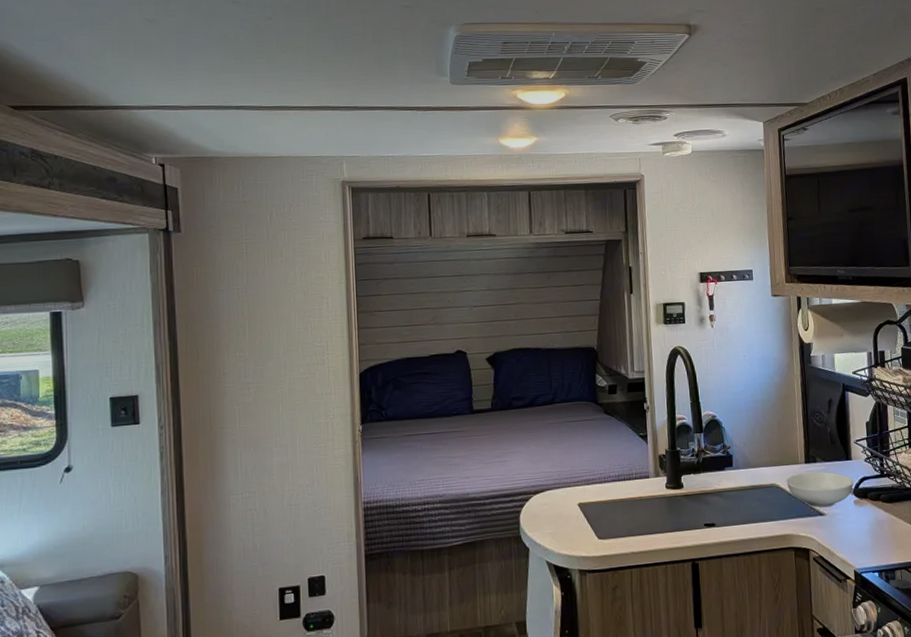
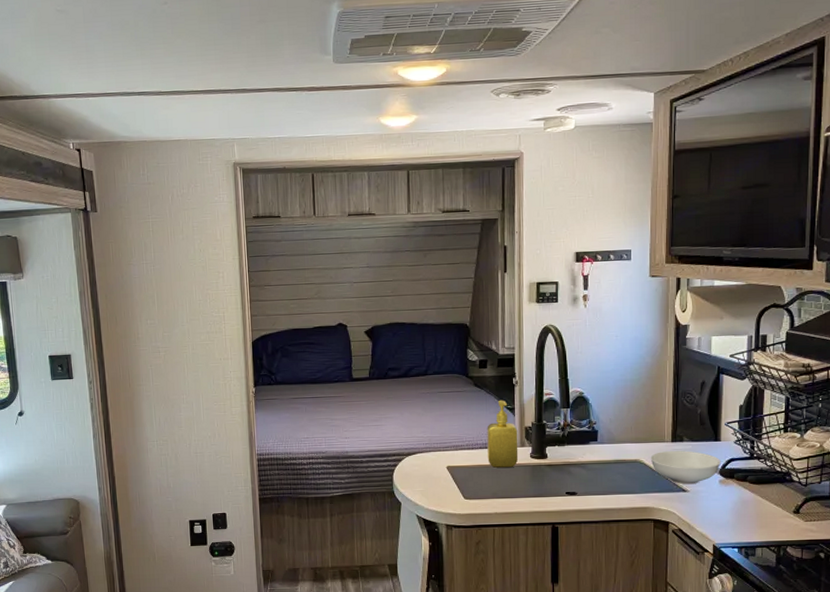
soap dispenser: none [619,427,654,502] -> present [487,400,519,468]

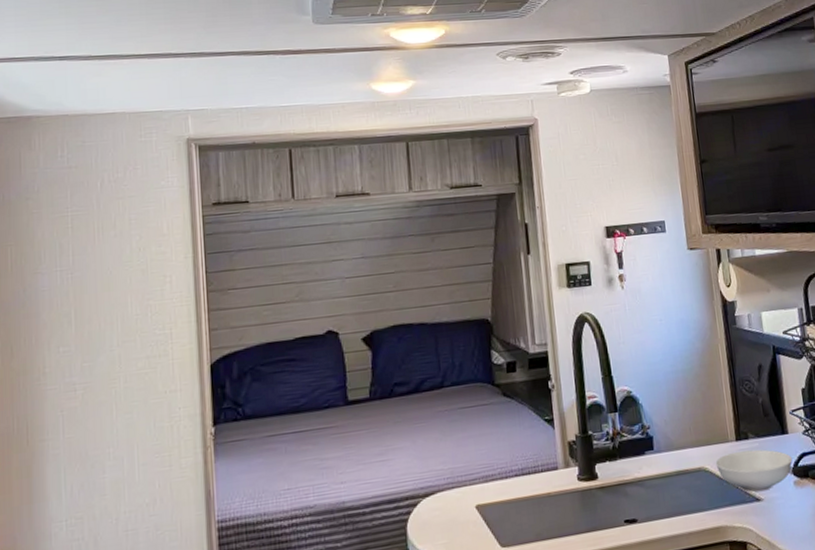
soap dispenser: present [487,400,519,468] -> none [522,409,564,500]

